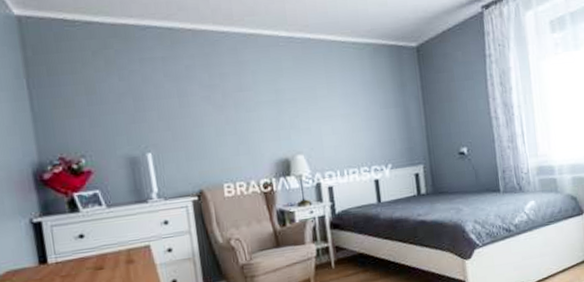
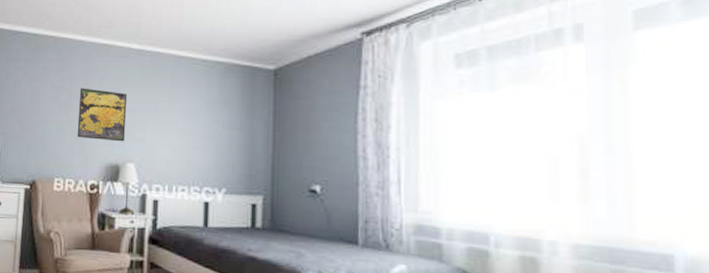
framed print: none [232,83,291,137] -> present [77,88,128,142]

